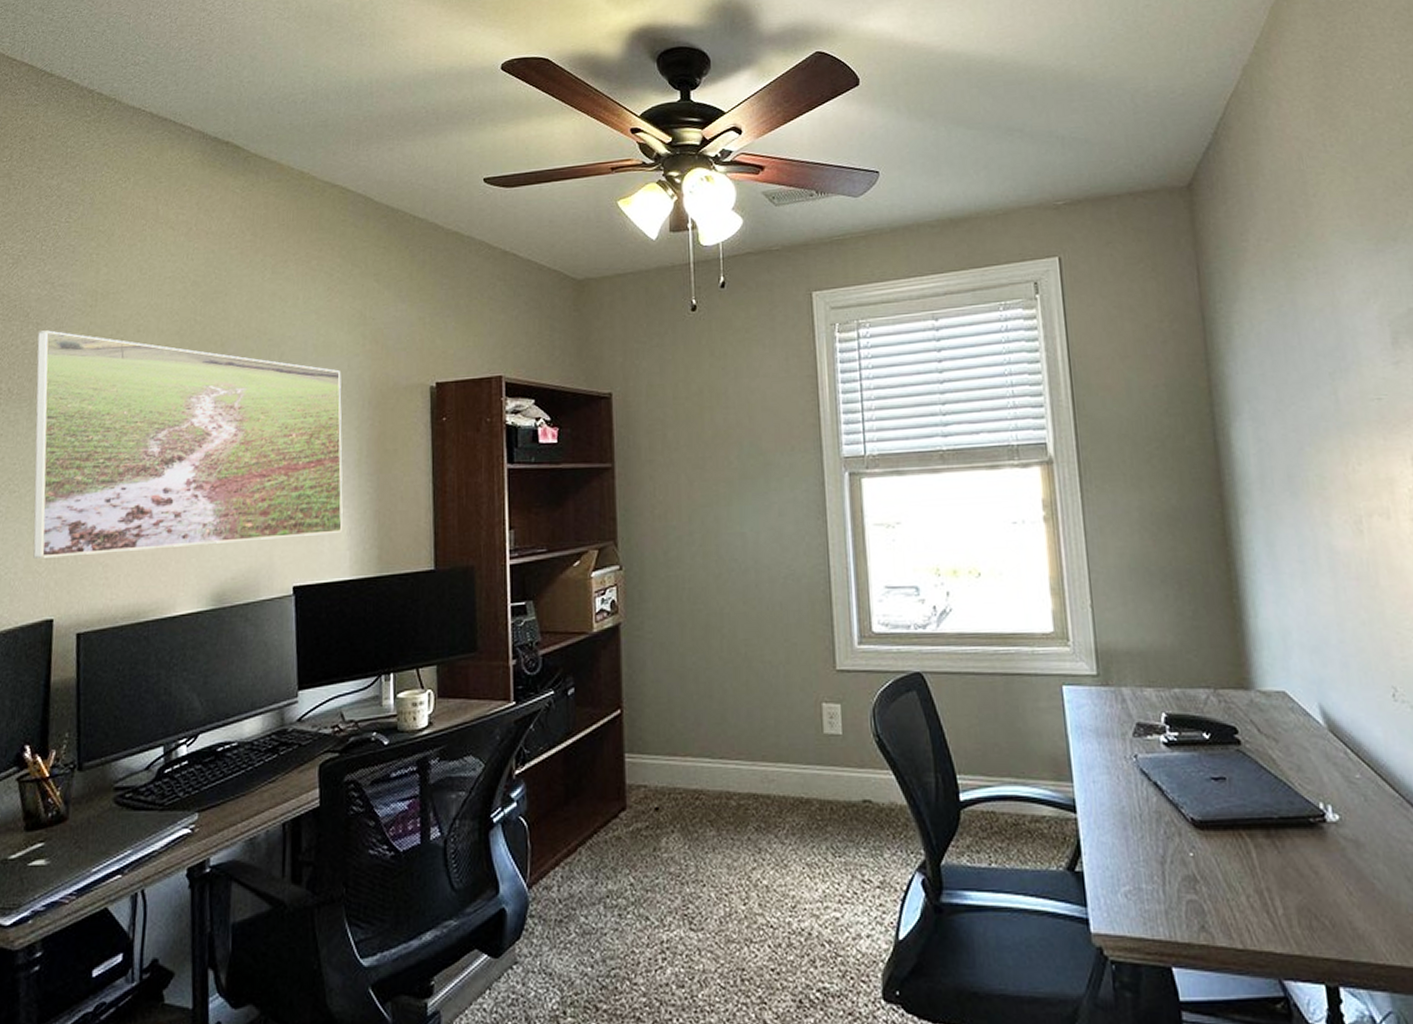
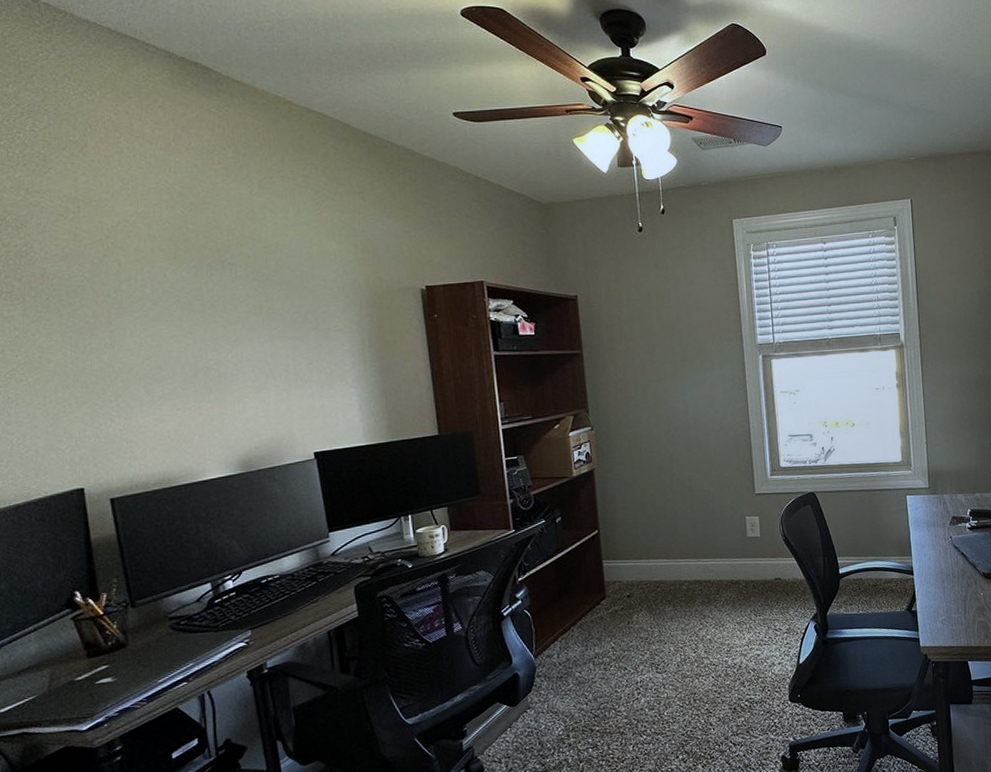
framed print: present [33,330,343,559] -> none [18,234,355,438]

